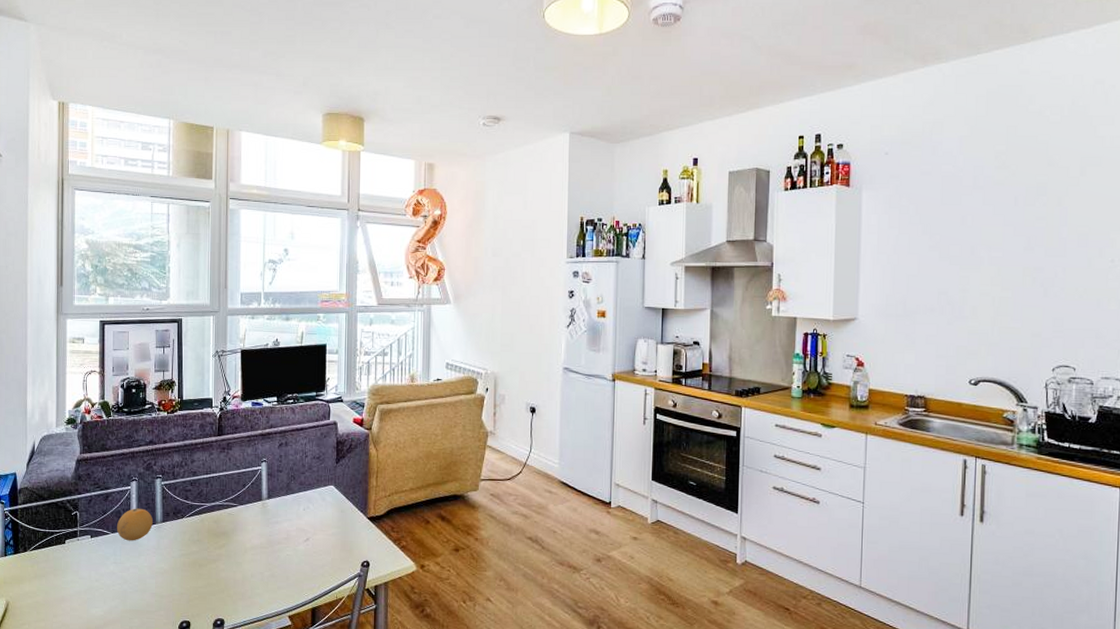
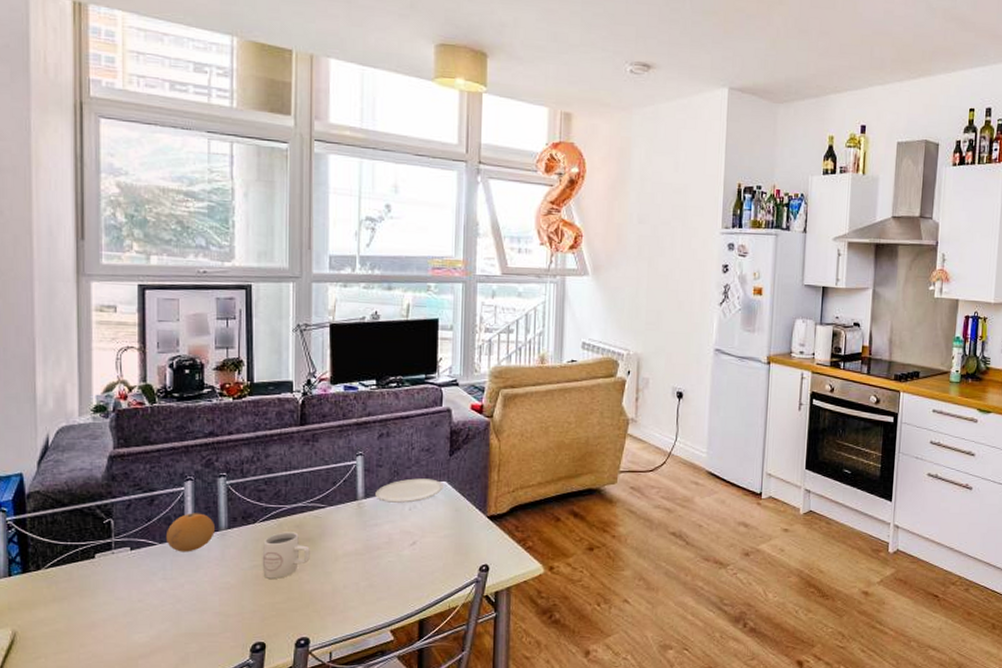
mug: none [188,526,225,566] -> present [262,532,310,579]
plate: none [276,482,331,504] -> present [375,478,443,503]

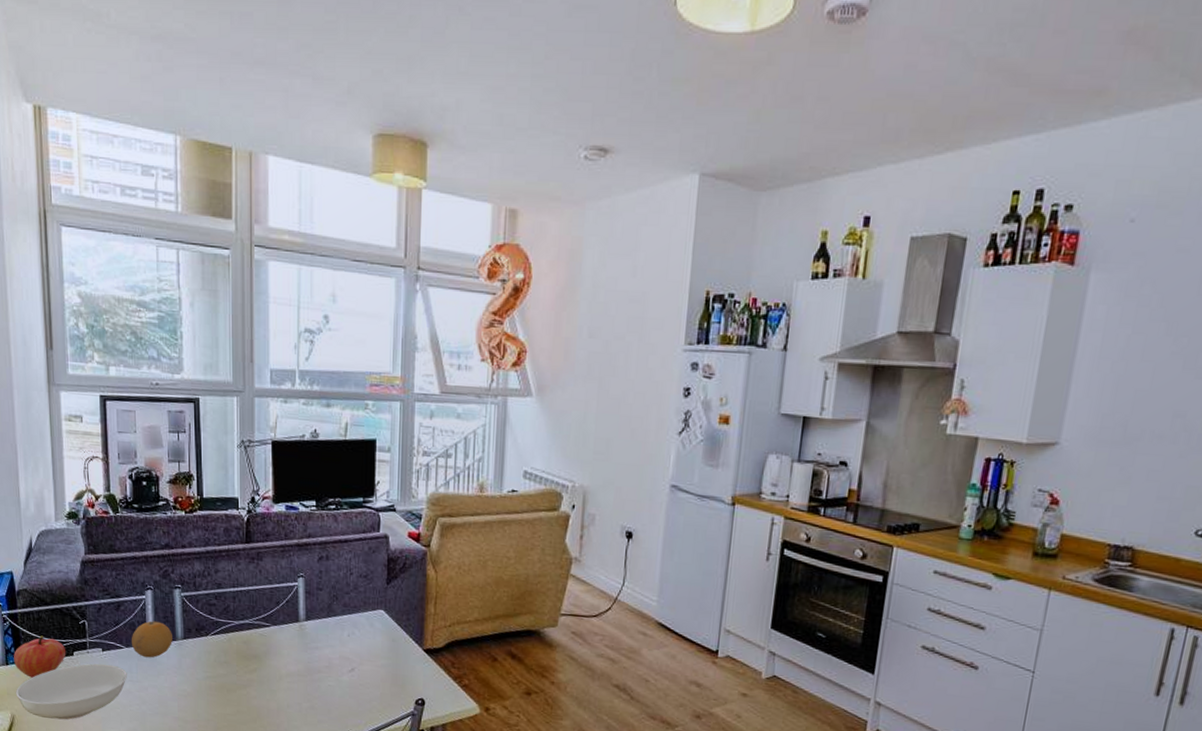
fruit: none [19,540,86,588] -> present [14,635,66,678]
bowl: none [20,563,160,630] -> present [16,663,127,720]
mug: present [262,532,310,579] -> none [214,646,257,692]
plate: present [375,478,443,503] -> none [316,604,381,629]

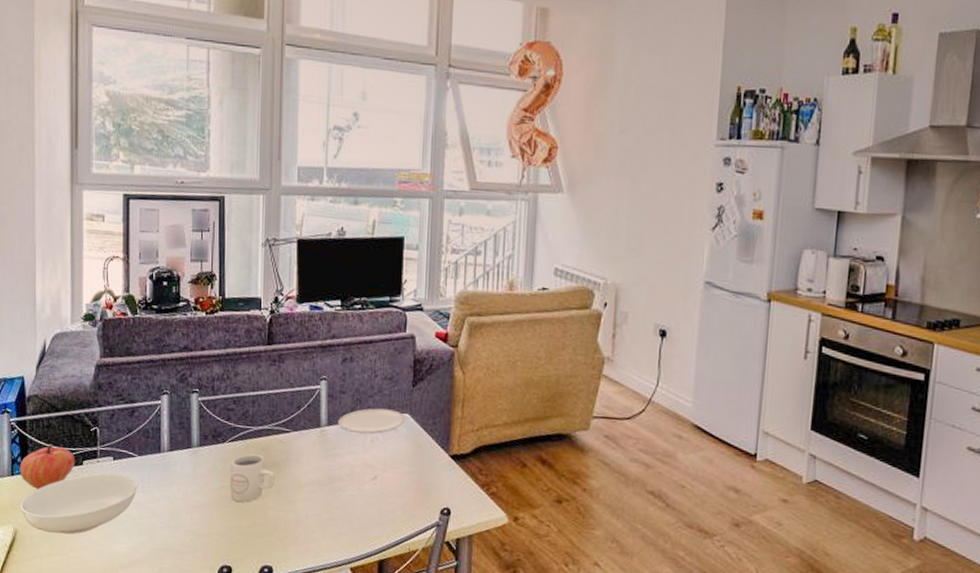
fruit: present [131,621,172,658] -> none [144,427,188,467]
mug: none [214,646,257,692] -> present [230,454,275,502]
plate: none [316,604,381,629] -> present [338,408,406,434]

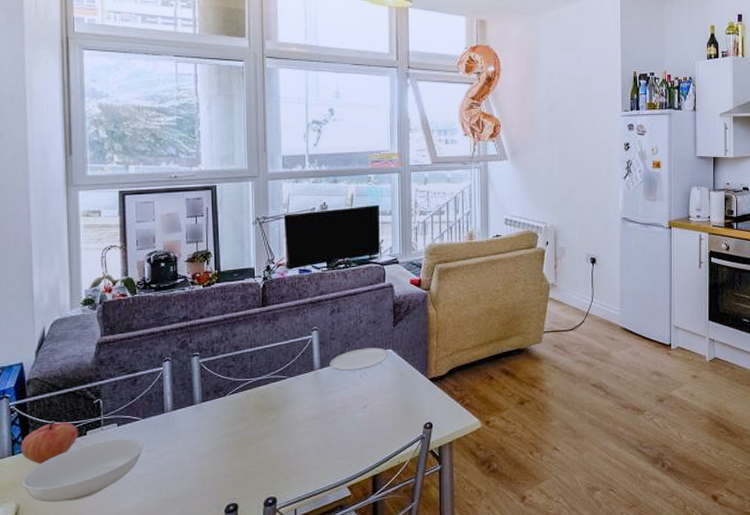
mug: present [230,454,275,502] -> none [232,402,274,445]

